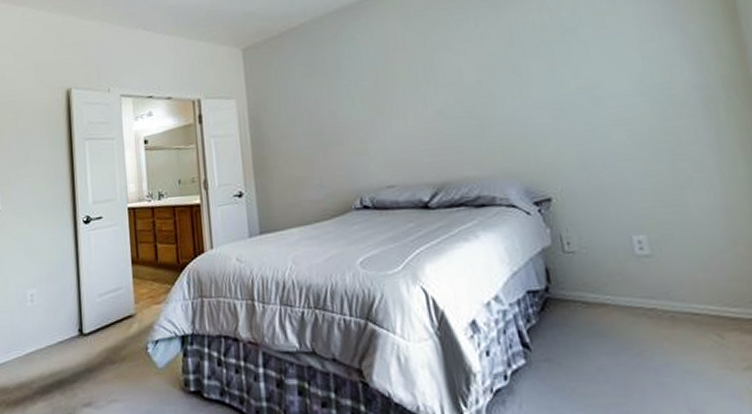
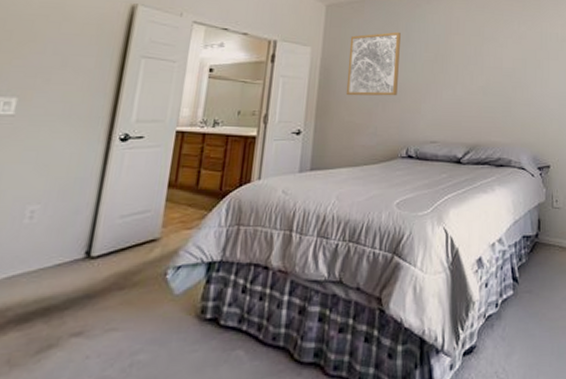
wall art: none [274,62,338,147] -> present [345,31,401,96]

